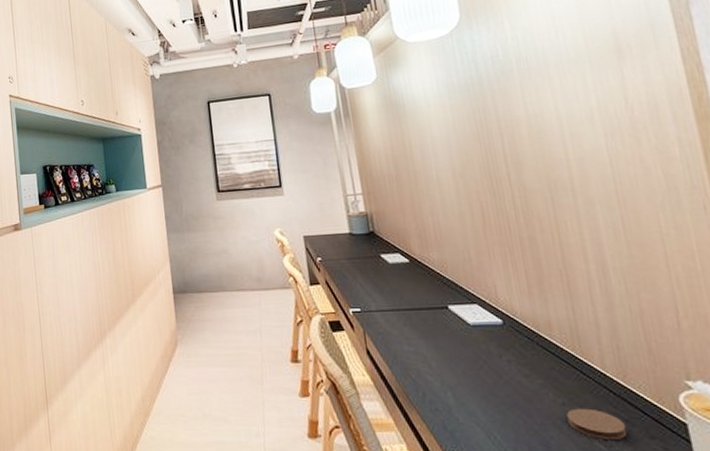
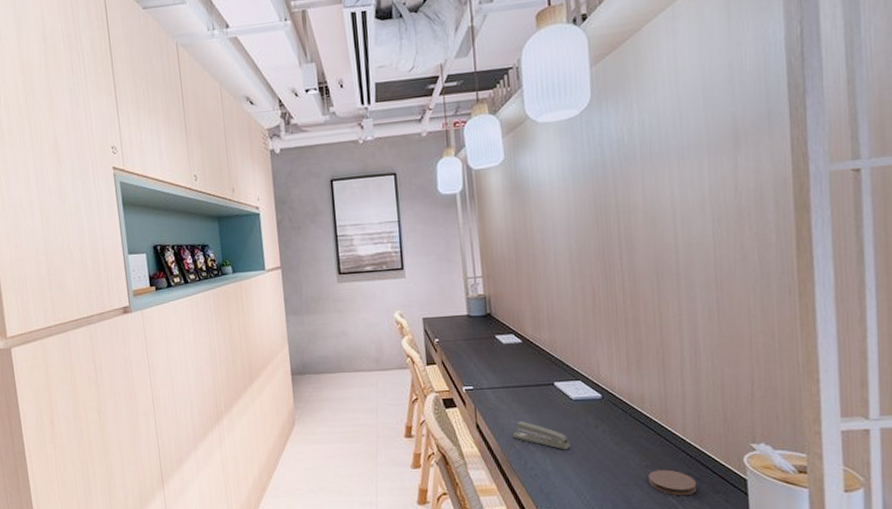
stapler: none [406,348,473,382] -> present [512,421,570,450]

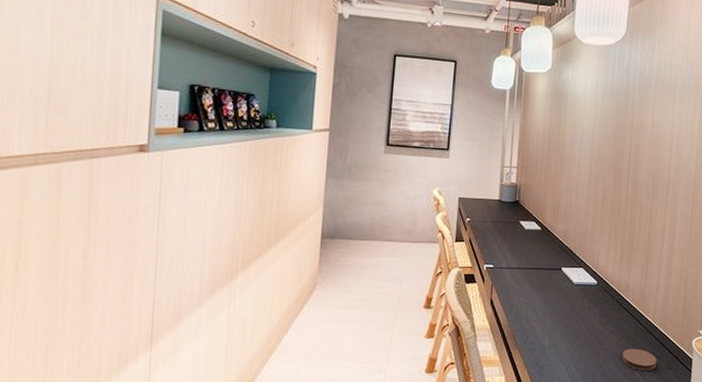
stapler: present [512,421,570,450] -> none [520,300,566,328]

